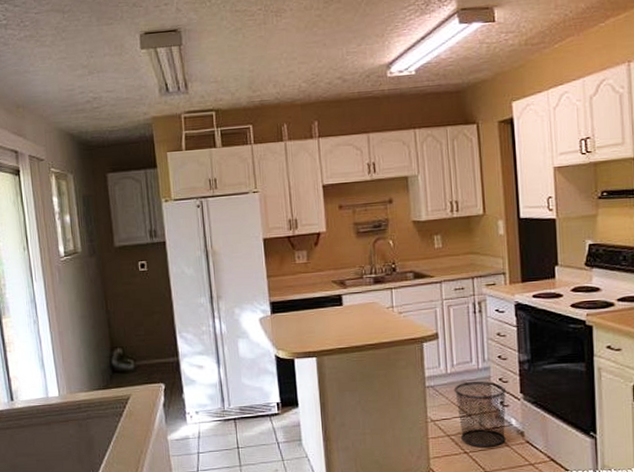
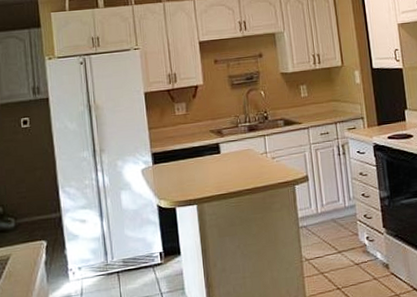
waste bin: present [453,381,507,447] -> none [324,218,373,283]

